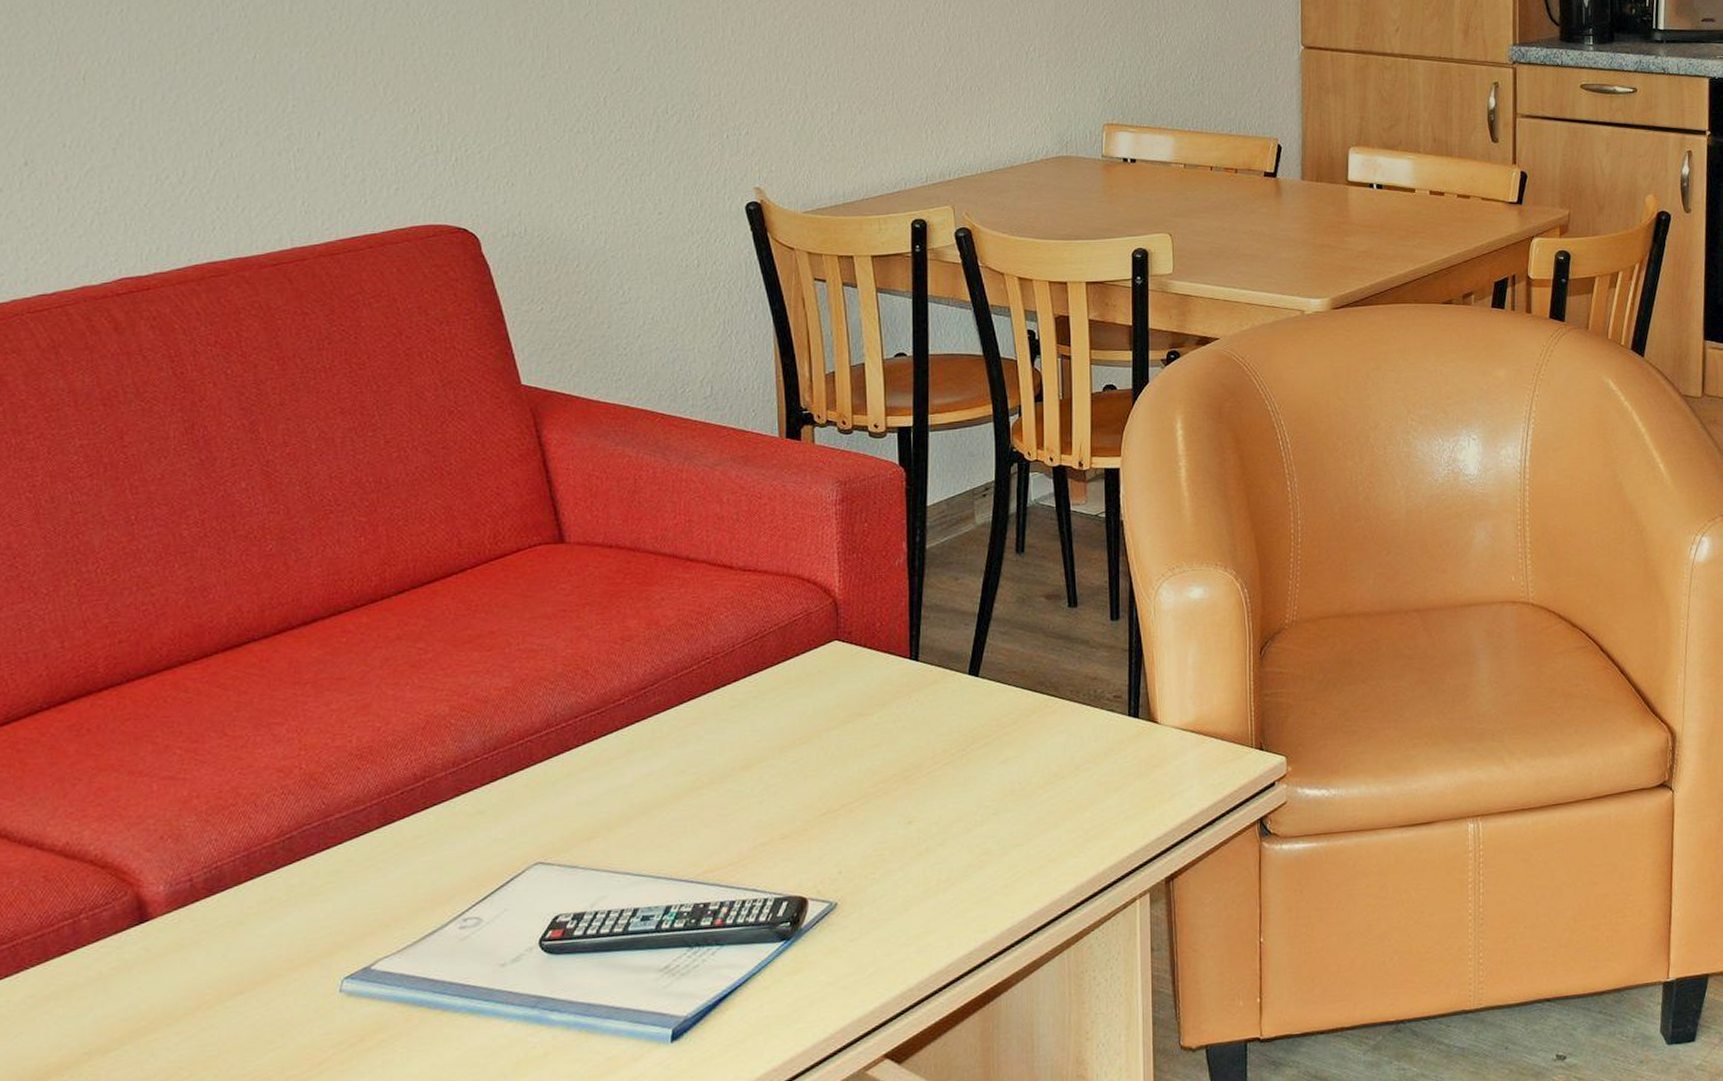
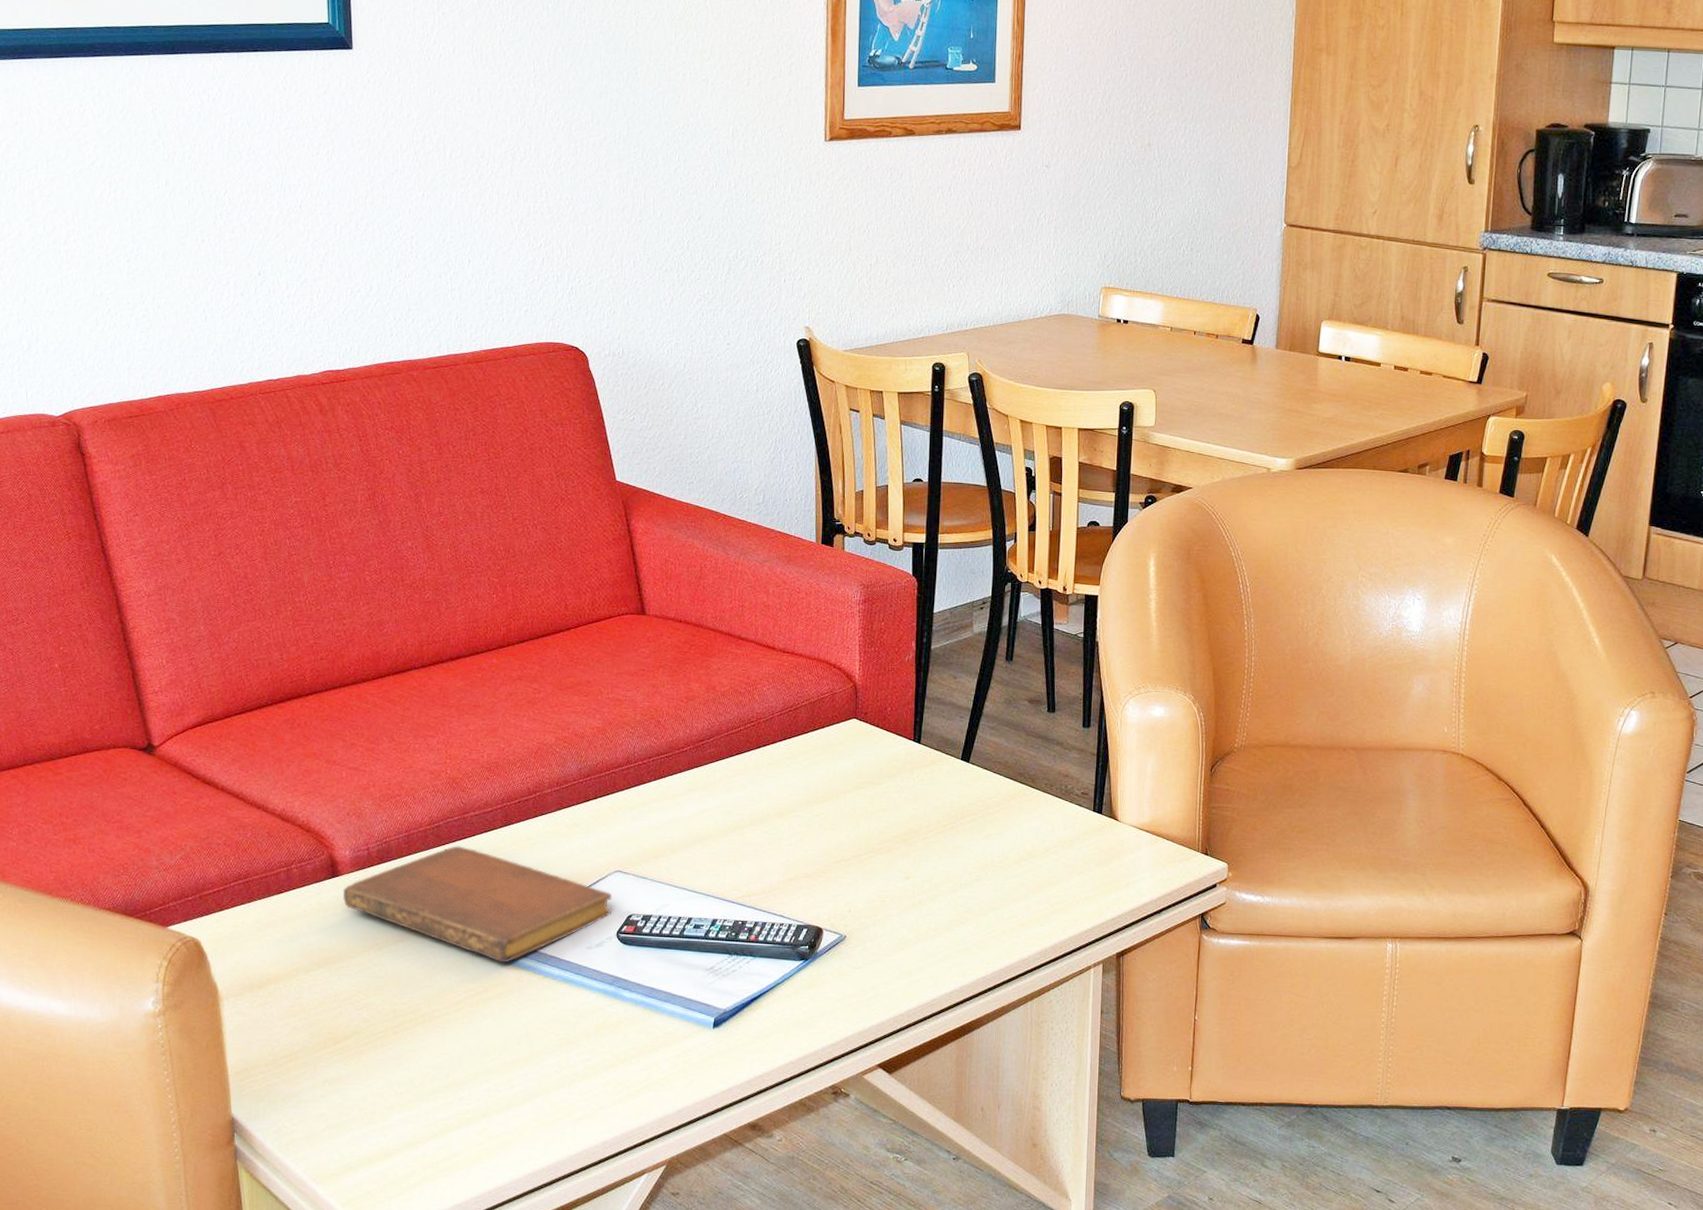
notebook: none [154,859,532,1002] -> present [342,846,613,963]

